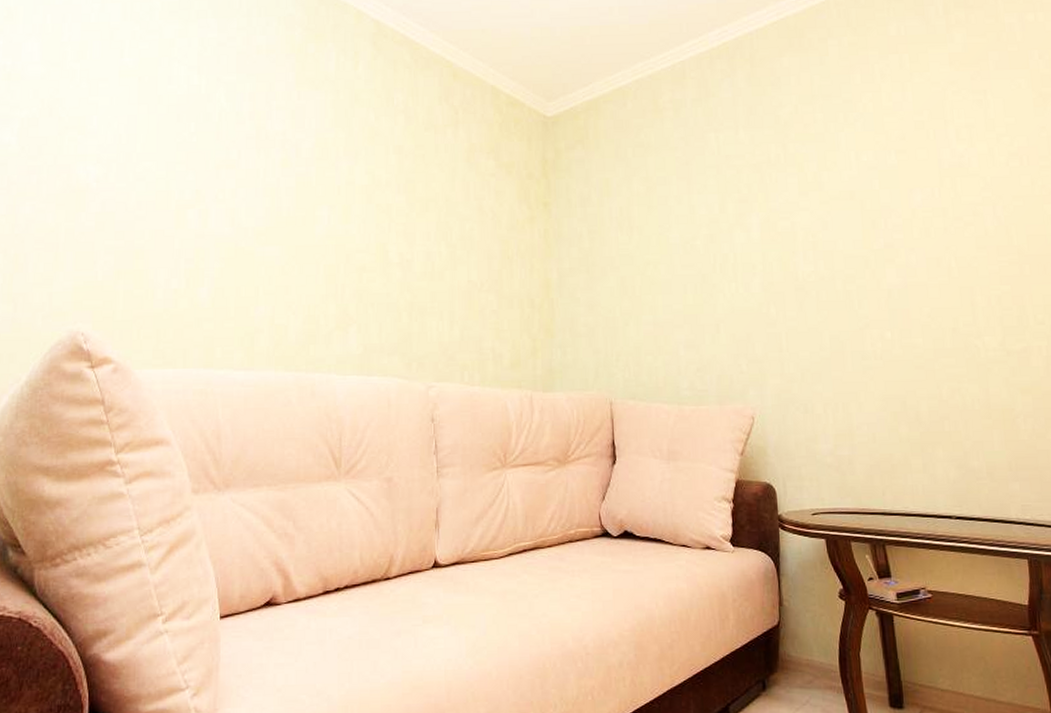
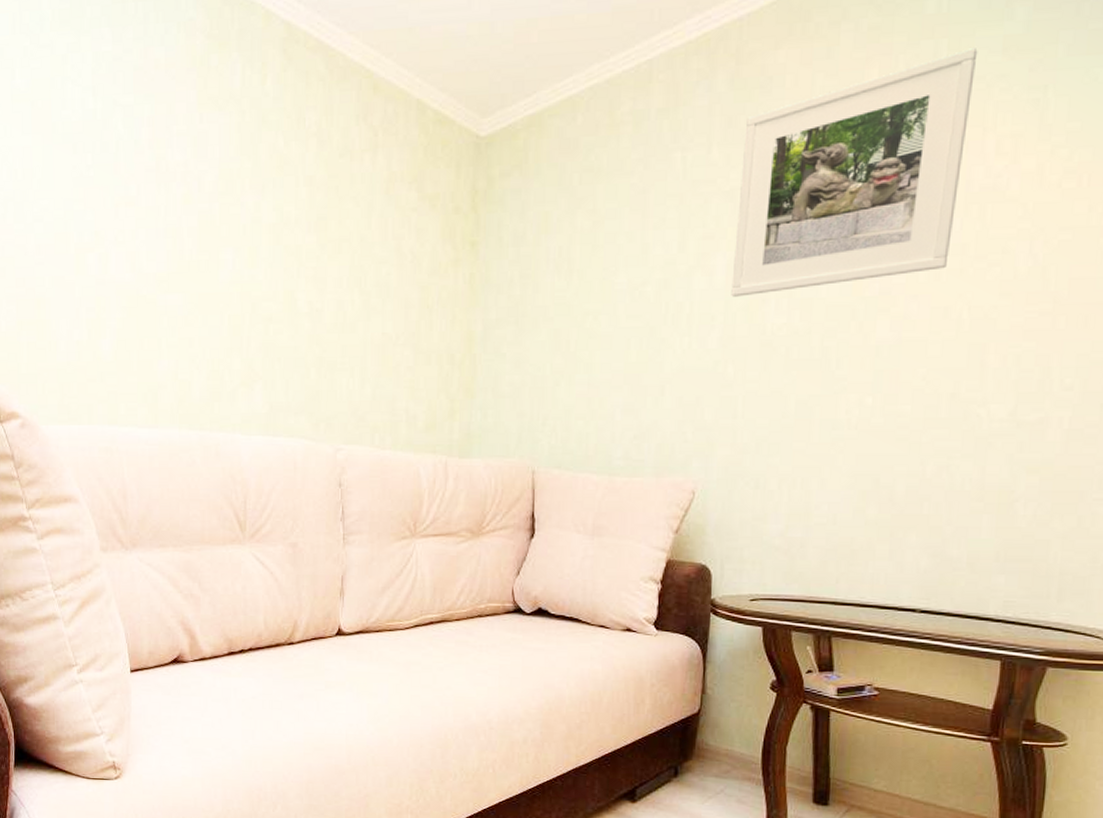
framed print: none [763,61,934,249] -> present [731,48,978,297]

